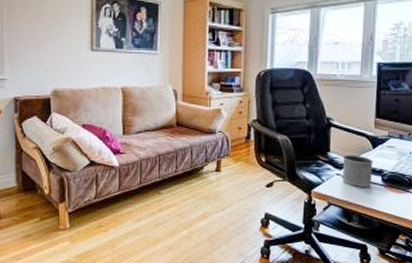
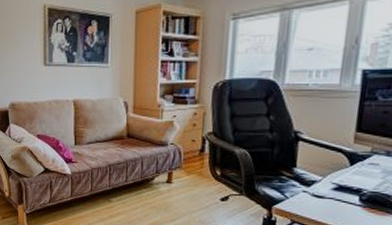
mug: present [343,155,374,187] -> none [310,171,350,207]

